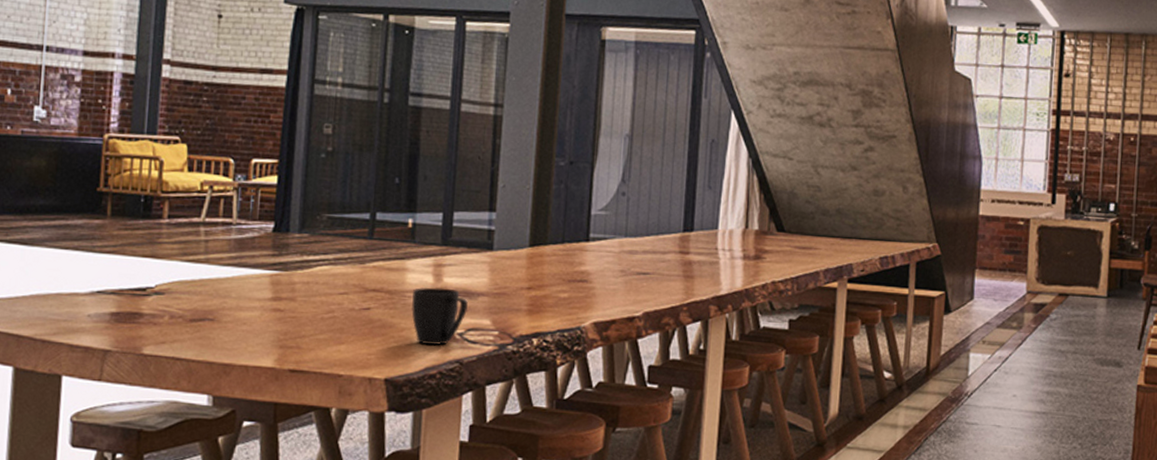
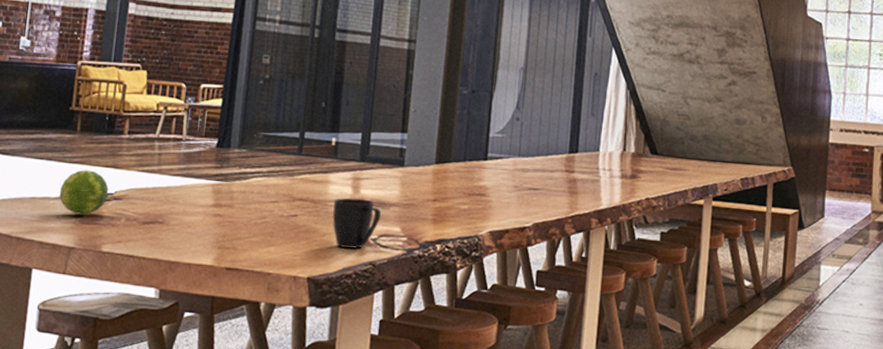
fruit: none [90,260,148,313] -> present [59,170,109,215]

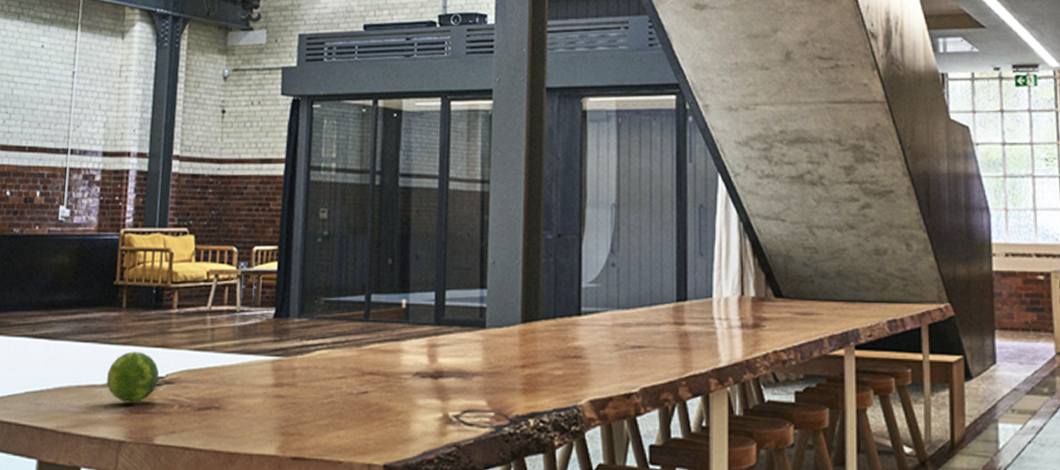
mug: present [332,198,381,249] -> none [408,368,463,429]

